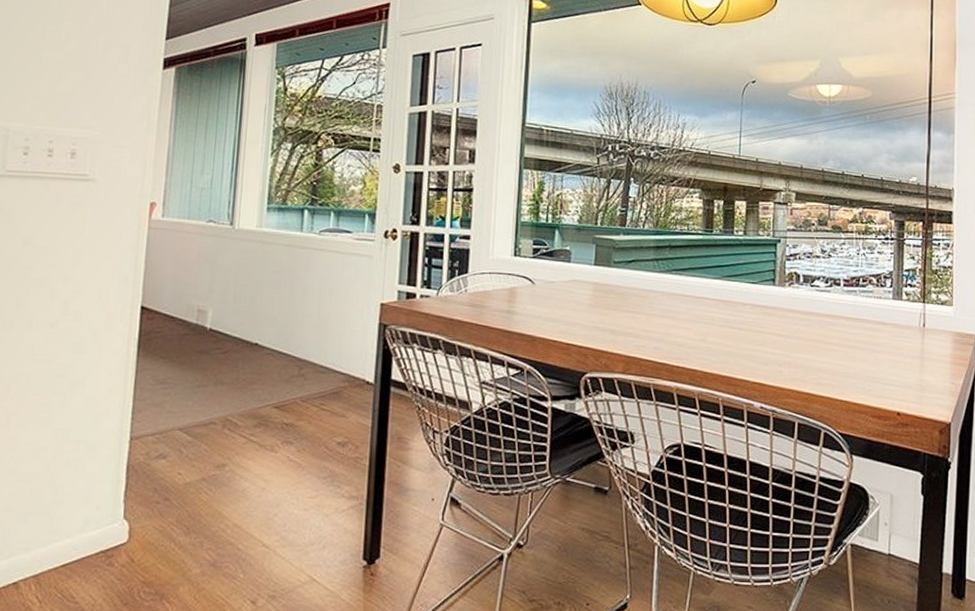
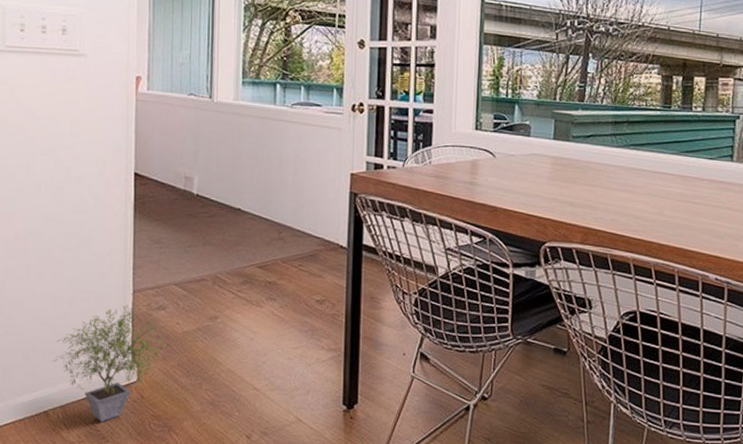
potted plant: none [30,454,168,592] -> present [53,305,169,422]

